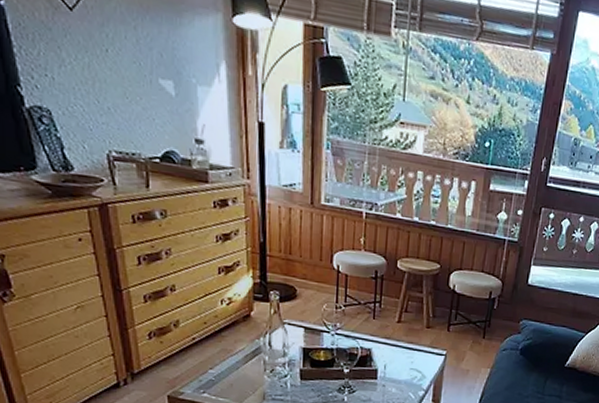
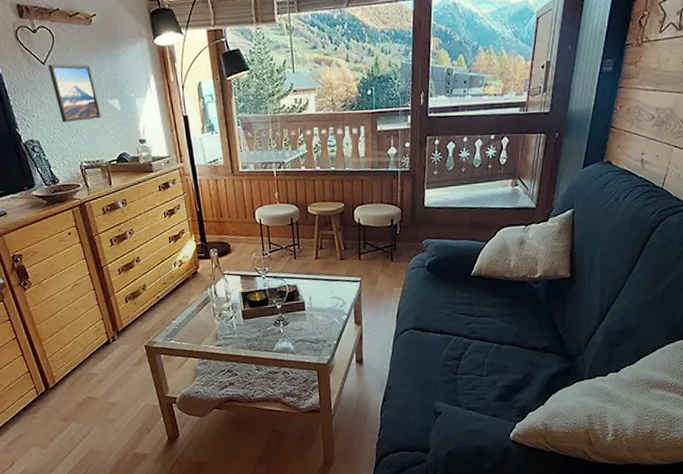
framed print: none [76,12,146,100] -> present [47,64,101,122]

